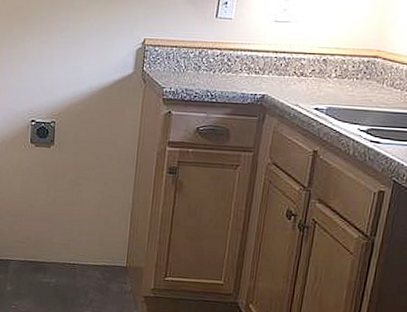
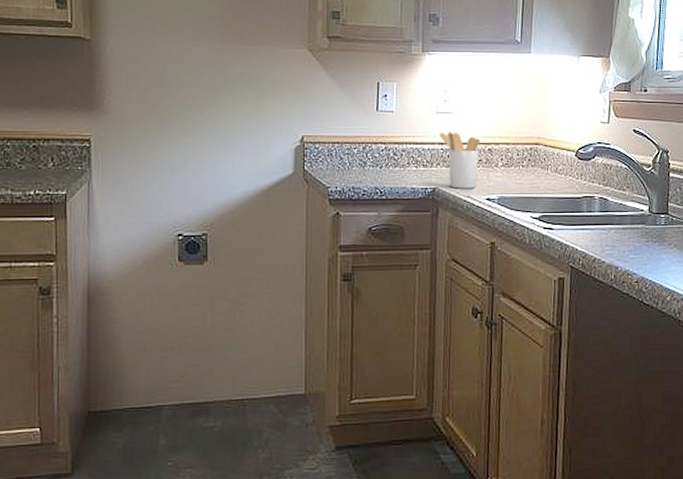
utensil holder: none [275,40,316,98] -> present [440,132,480,189]

